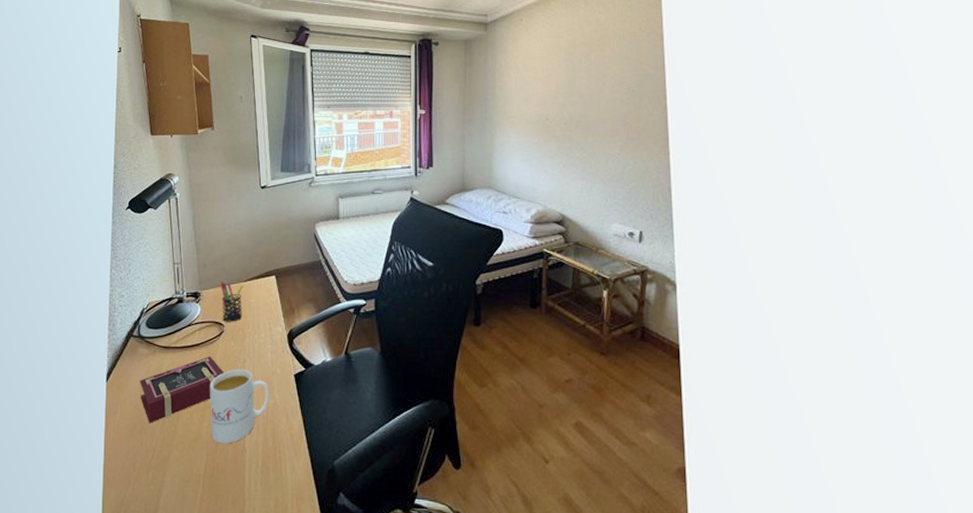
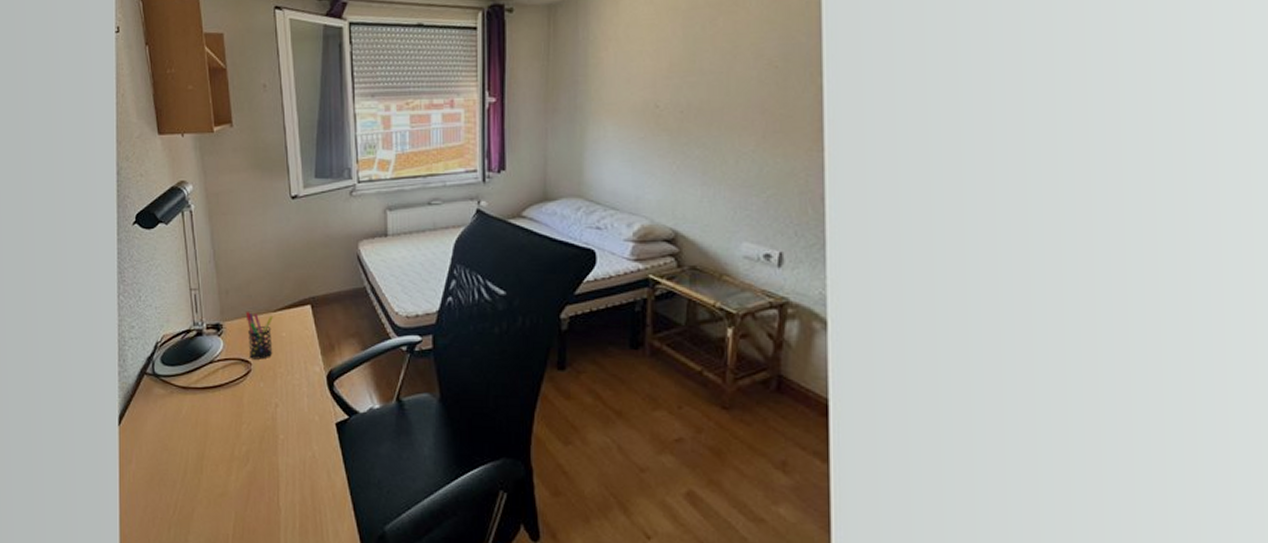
book: present [140,356,224,423] -> none [156,399,253,475]
mug: present [210,368,269,444] -> none [237,414,306,501]

